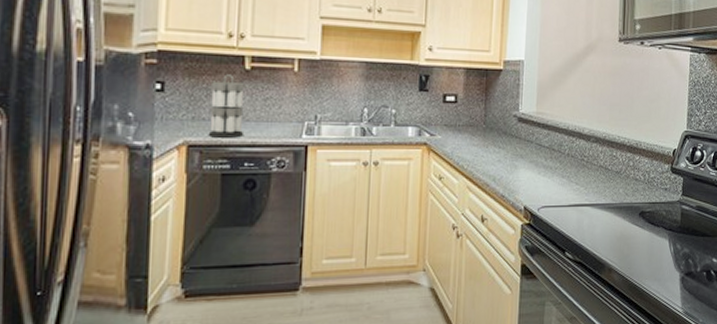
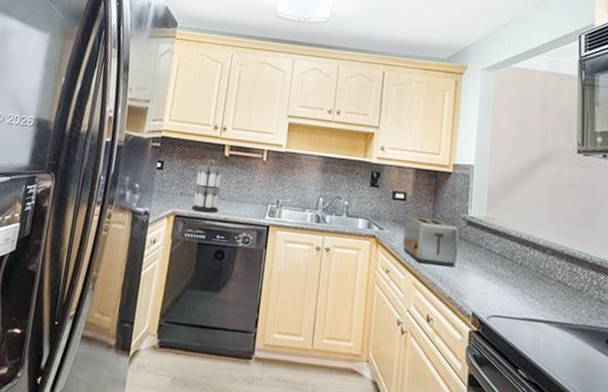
toaster: none [455,117,510,166] -> present [403,215,459,268]

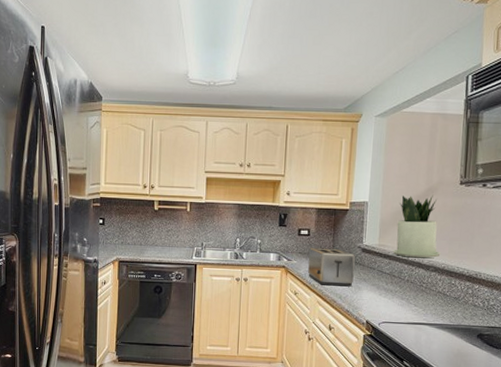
spice rack: present [191,159,223,213] -> none [131,213,154,257]
planter: none [503,161,559,238] -> present [392,194,441,259]

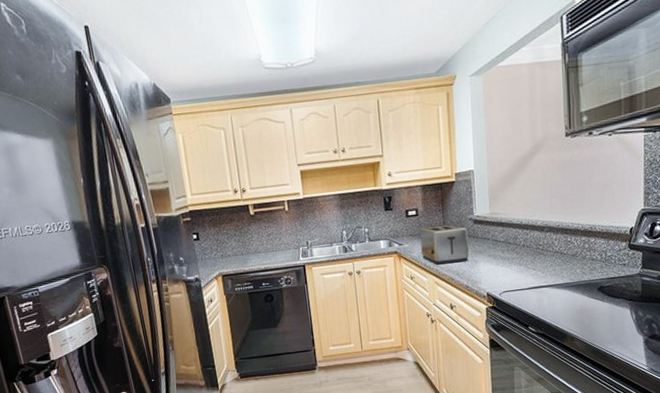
planter: present [392,194,441,259] -> none [505,151,554,222]

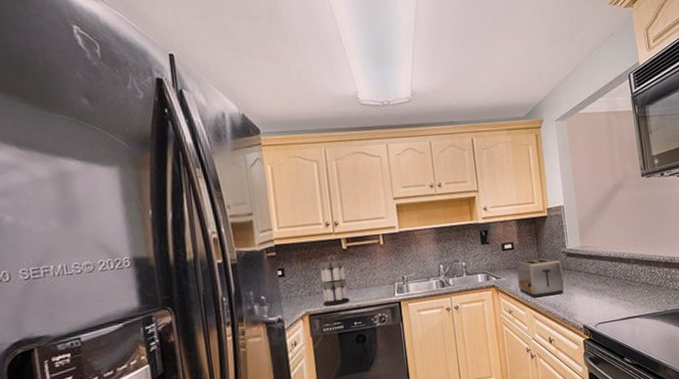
spice rack: none [229,220,258,268] -> present [319,255,349,306]

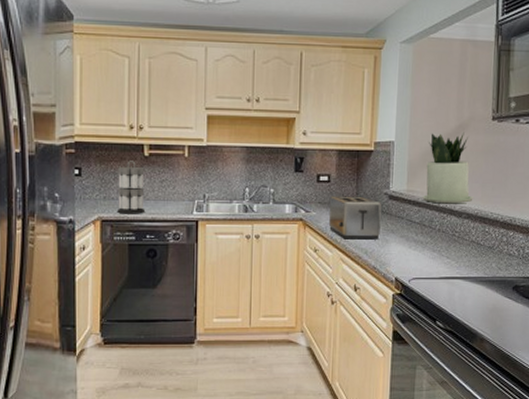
planter: none [593,189,638,255] -> present [422,131,473,204]

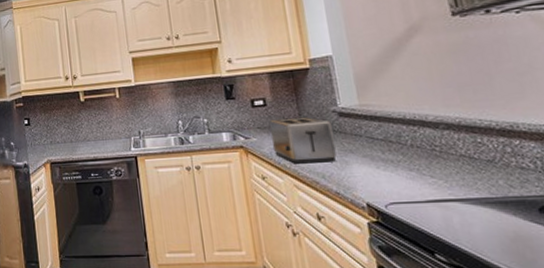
spice rack: present [117,161,145,214] -> none [60,107,87,156]
planter: present [422,131,473,204] -> none [375,33,450,116]

